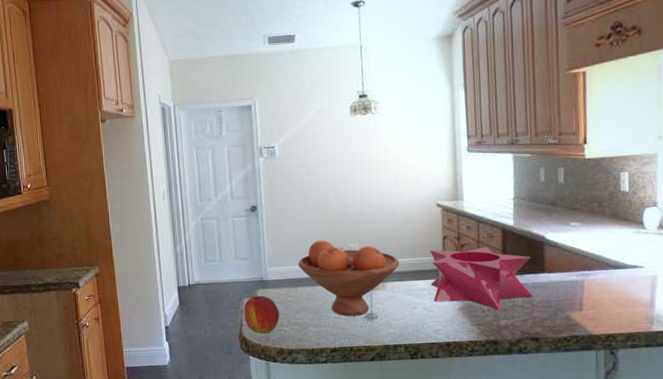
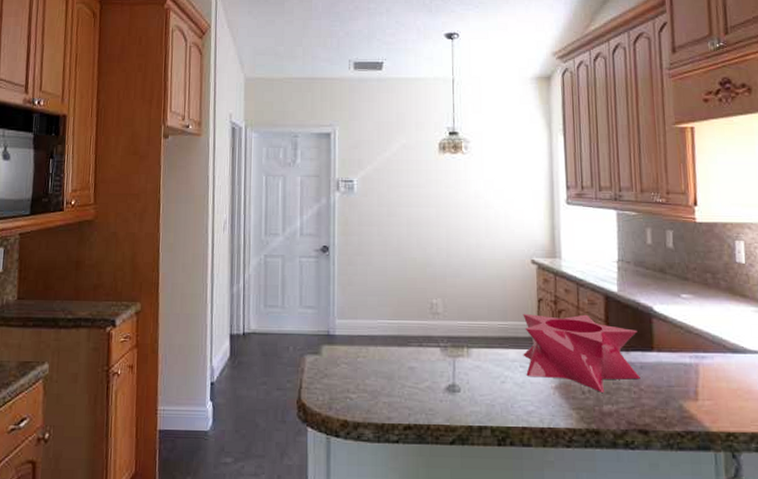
apple: present [243,295,280,334] -> none [304,352,346,400]
fruit bowl: present [298,240,400,317] -> none [371,292,488,387]

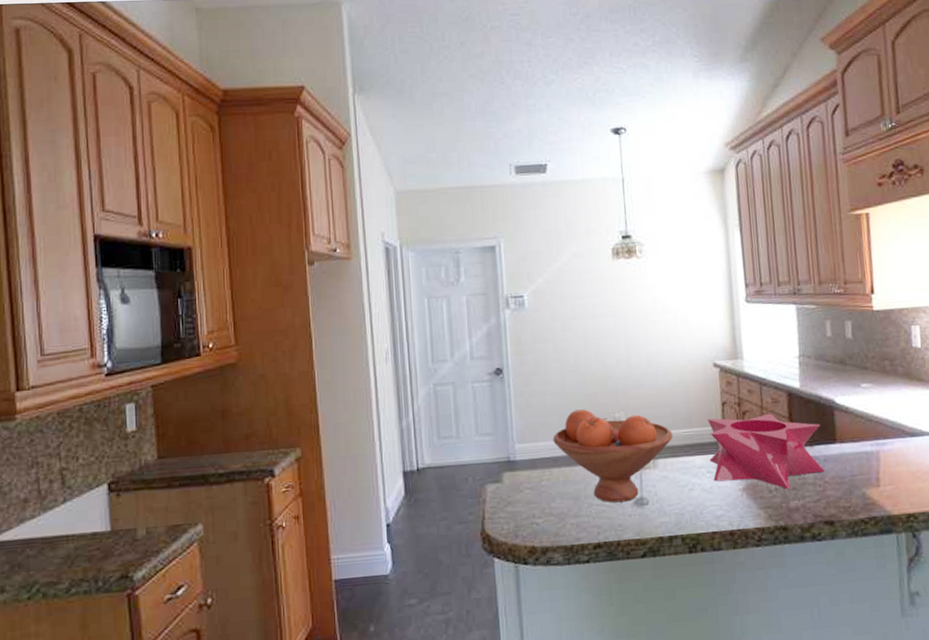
fruit bowl: none [371,292,488,387] -> present [553,409,673,503]

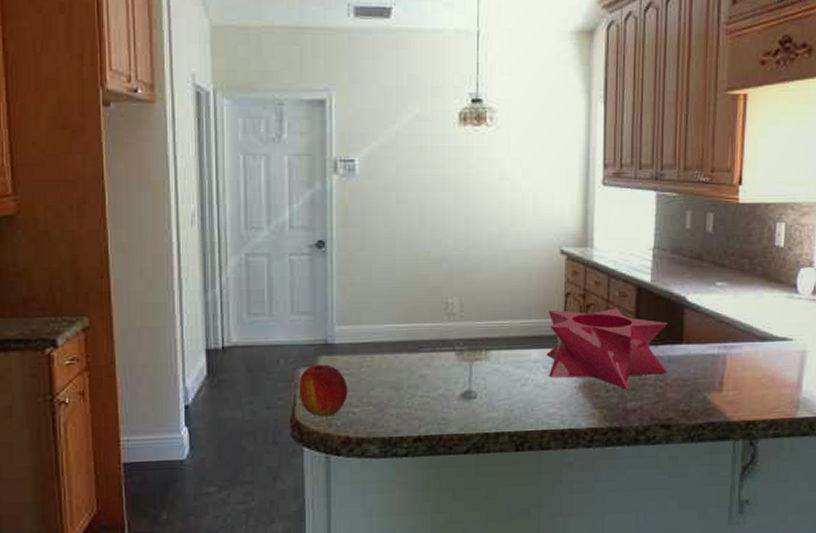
apple: none [486,479,531,529] -> present [299,364,348,417]
fruit bowl: present [553,409,673,503] -> none [377,292,509,395]

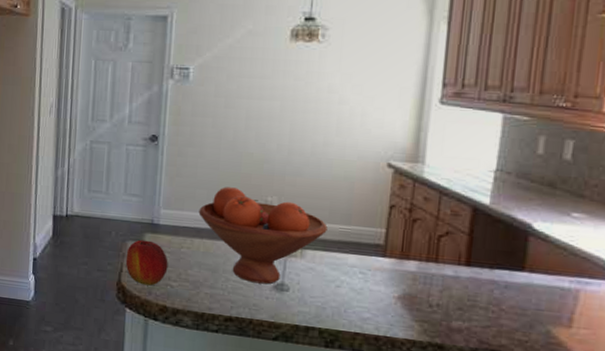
fruit bowl: none [377,292,509,395] -> present [198,187,328,285]
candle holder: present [546,308,668,389] -> none [364,218,508,308]

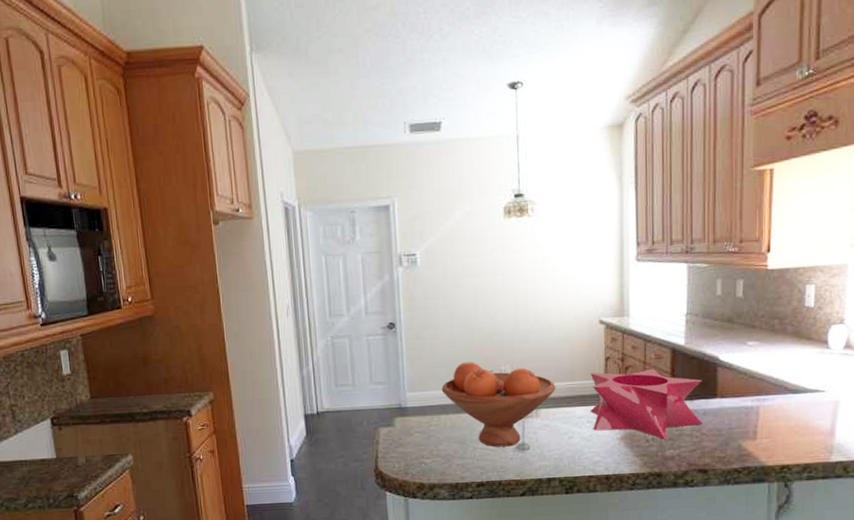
apple: present [125,239,168,286] -> none [379,424,420,467]
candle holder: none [364,218,508,308] -> present [590,368,703,439]

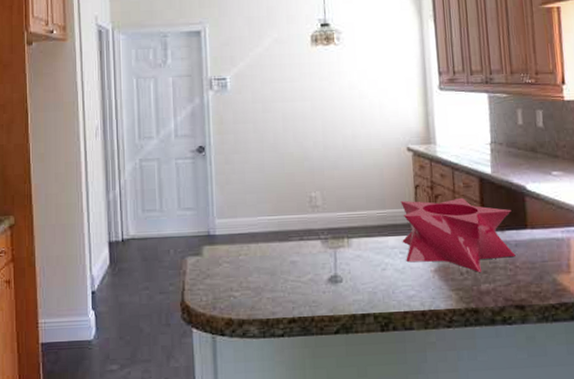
fruit bowl: present [441,362,556,447] -> none [251,188,367,279]

